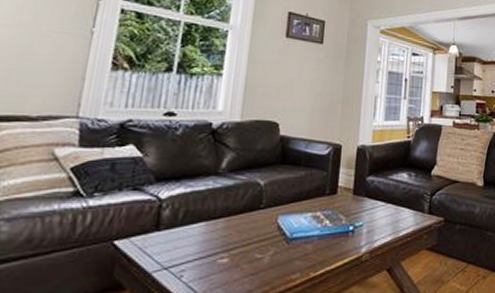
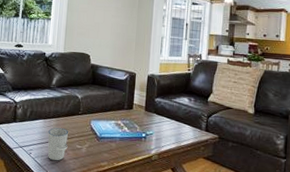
cup: none [209,230,243,283] -> present [47,127,68,161]

